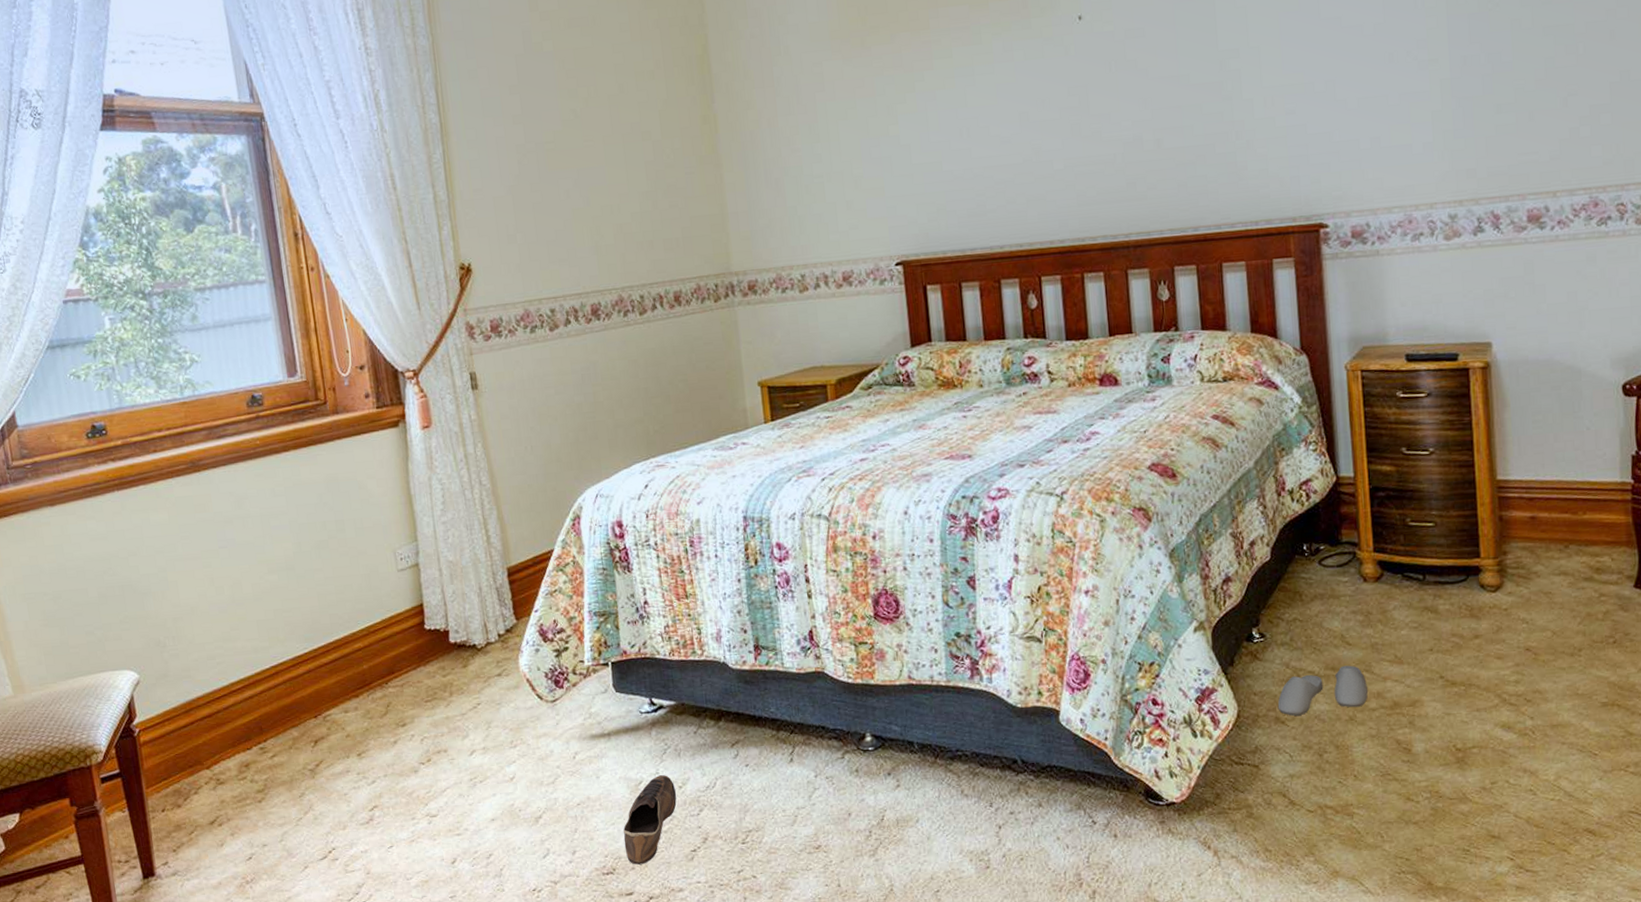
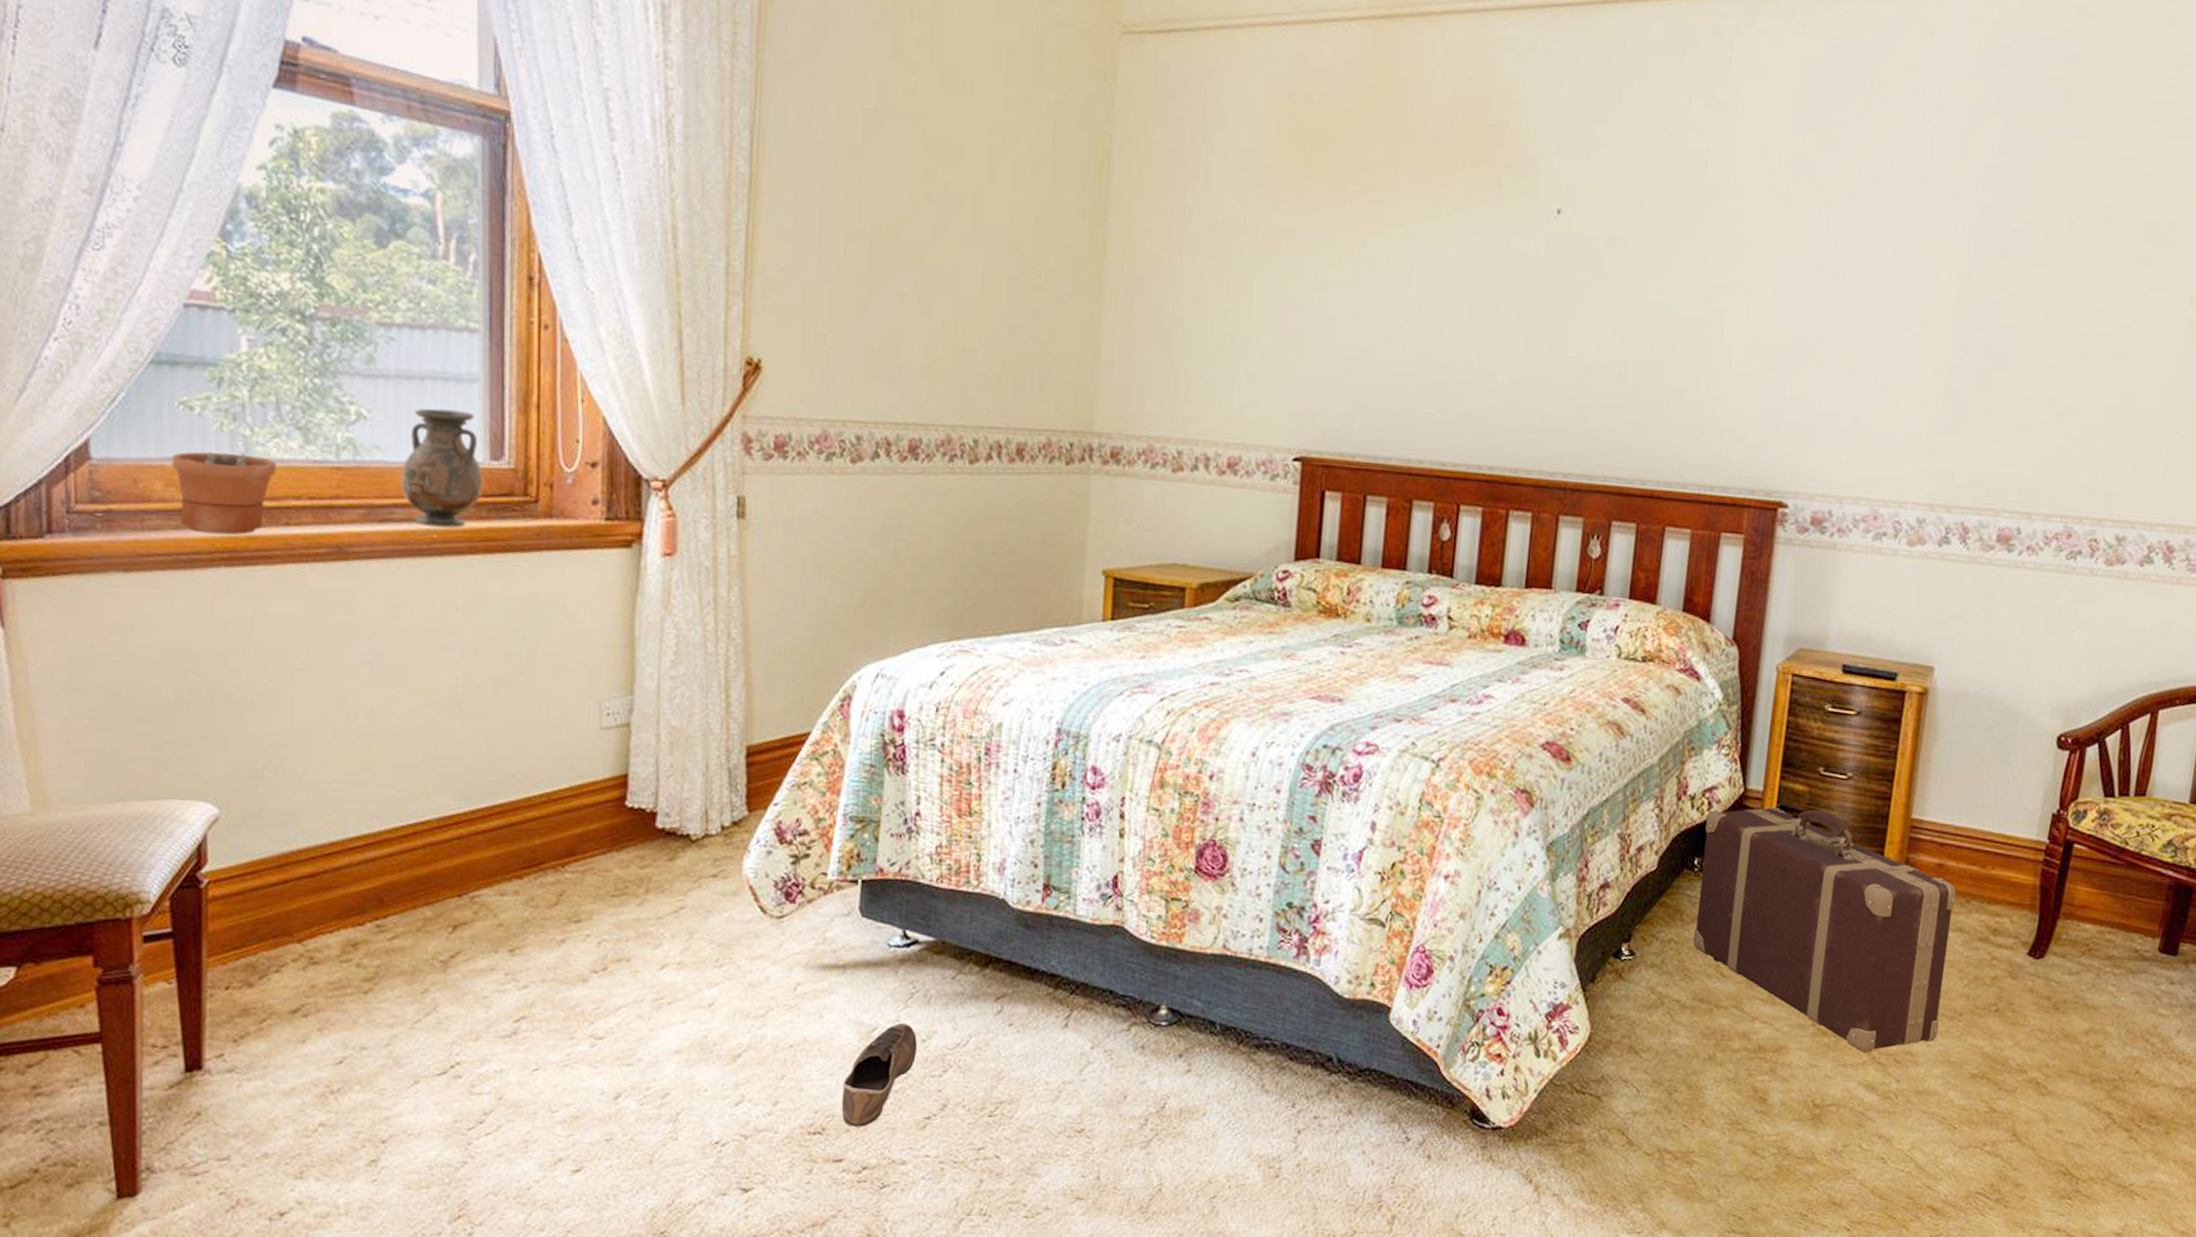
planter: none [70,404,142,469] -> present [171,451,277,536]
vase: none [227,344,286,436] -> present [401,408,483,528]
slippers: present [1277,665,1368,717] -> none [1633,998,1734,1048]
suitcase: none [1307,486,1562,697] -> present [1693,806,1957,1053]

